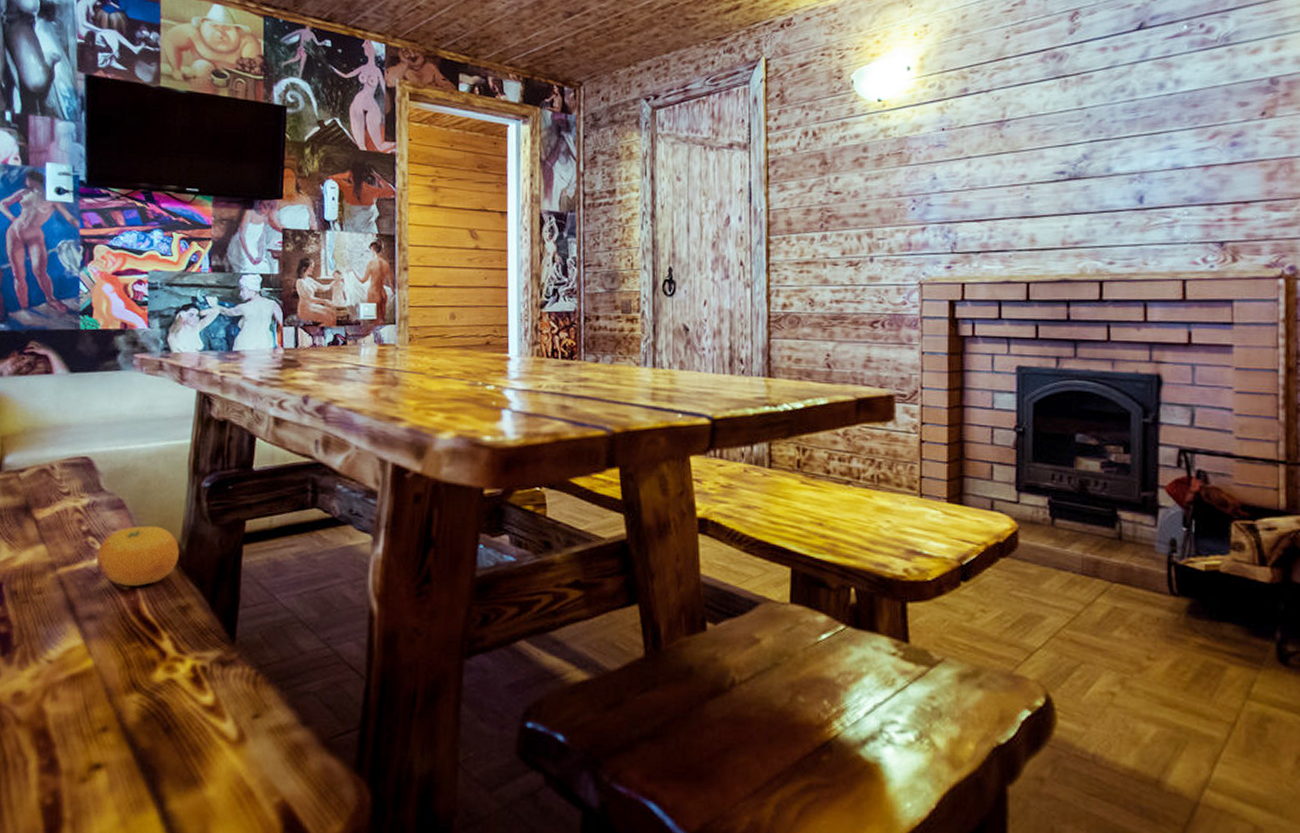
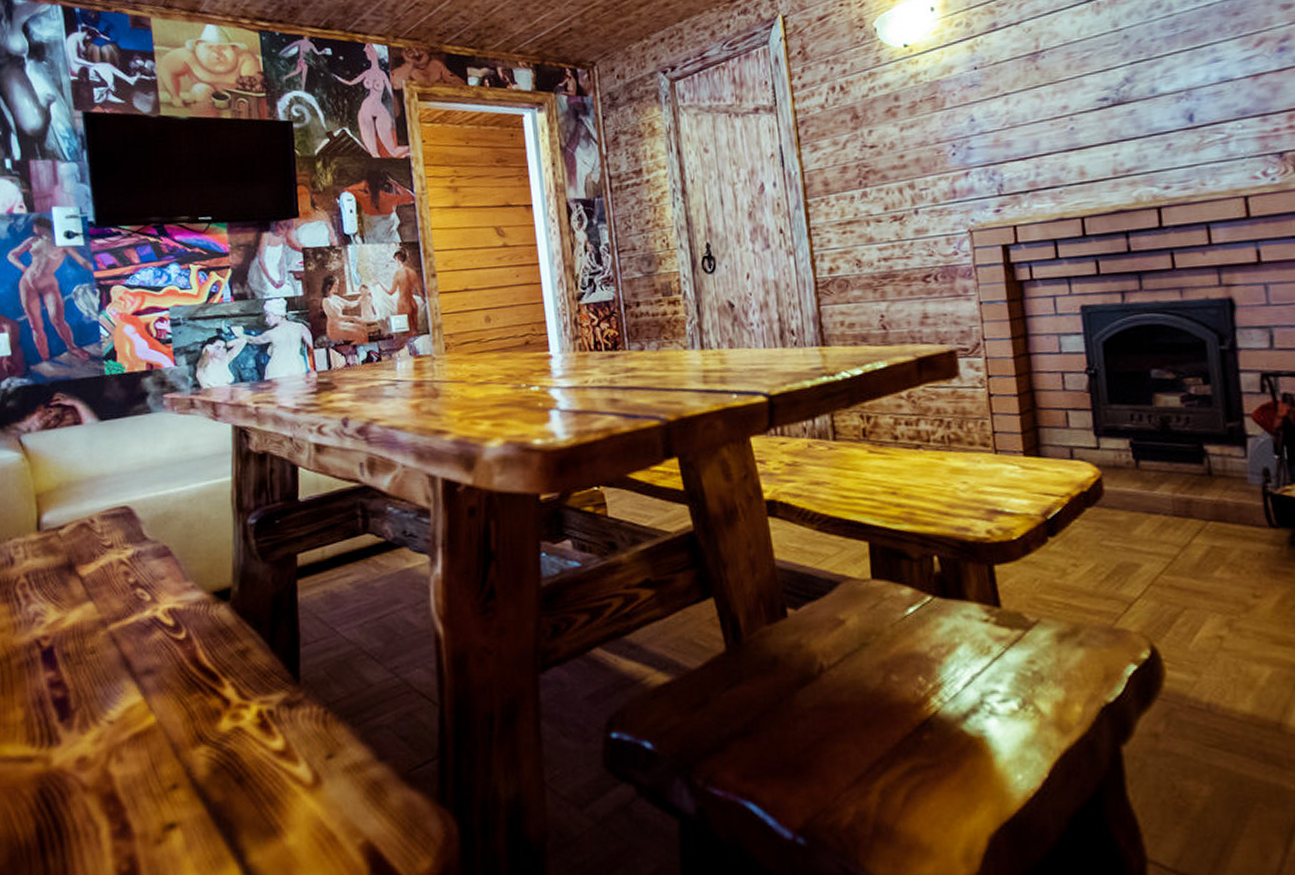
fruit: present [97,526,179,586] -> none [148,570,232,635]

